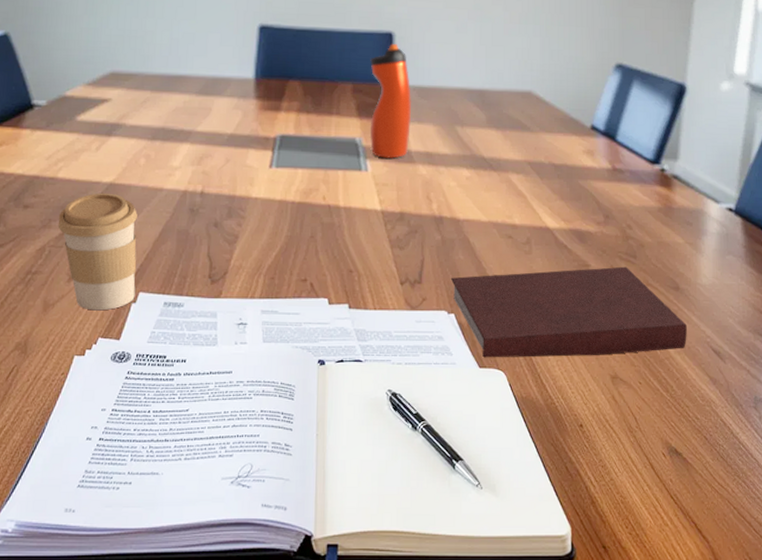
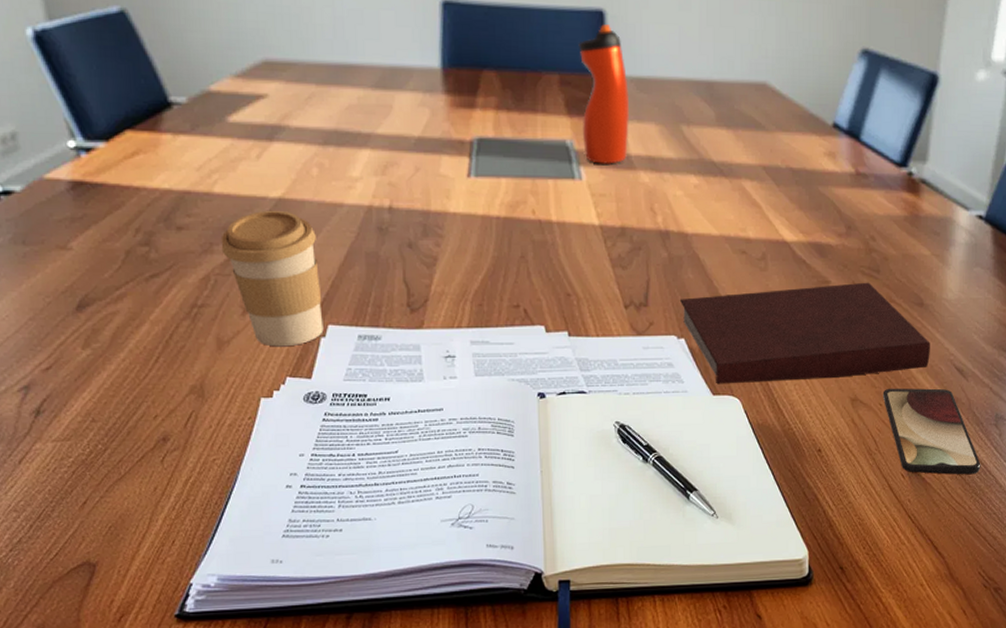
smartphone: none [642,367,742,457] -> present [882,388,981,475]

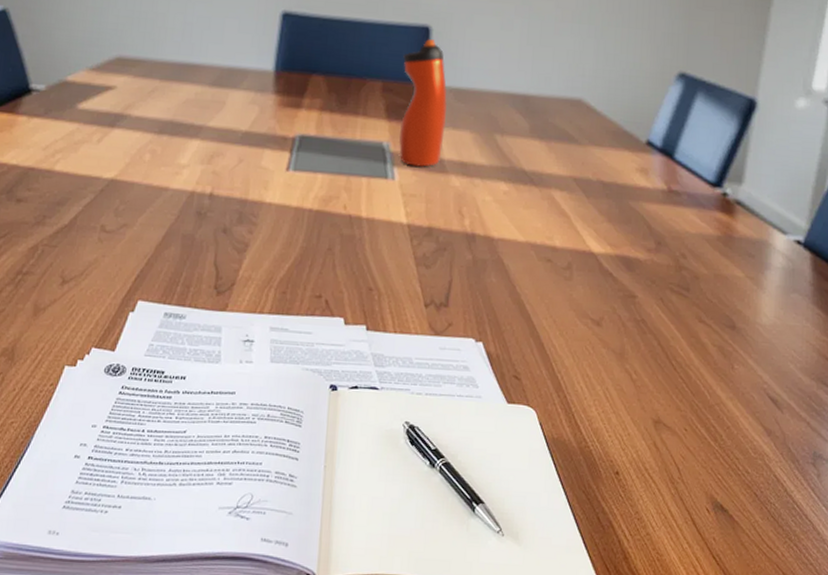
coffee cup: present [221,210,324,347] -> none [52,189,140,319]
notebook: present [679,282,930,384] -> none [480,299,742,397]
smartphone: present [882,388,981,475] -> none [688,412,796,517]

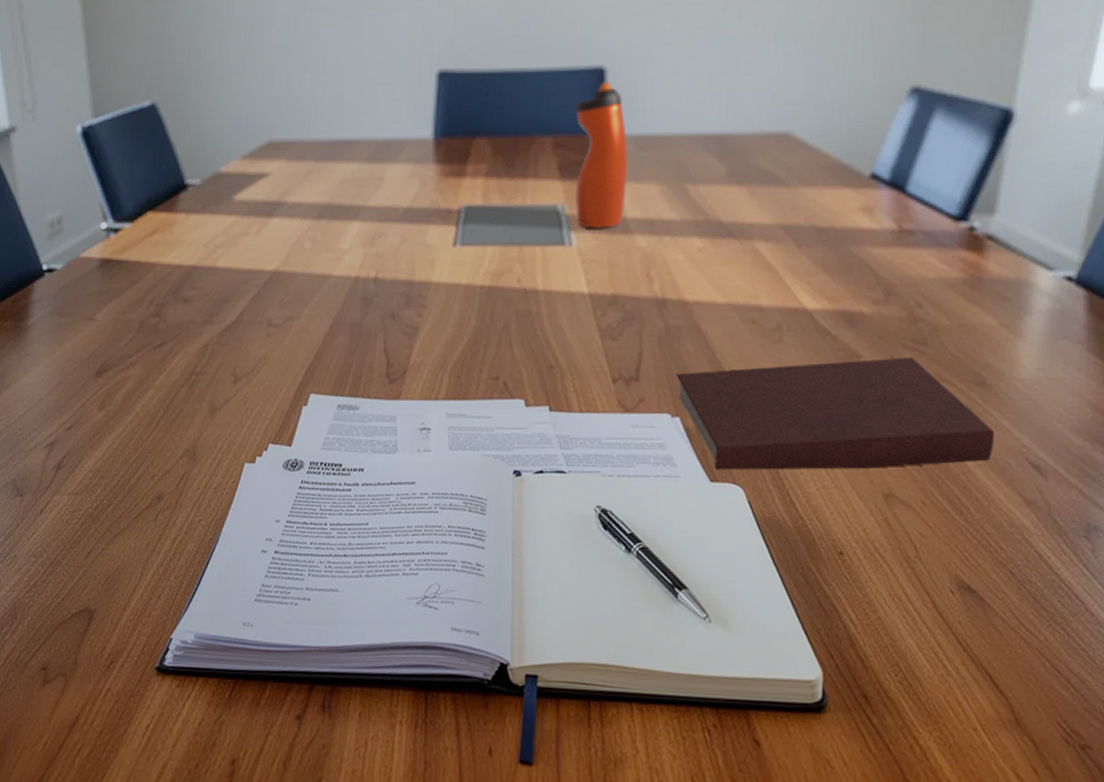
notebook: none [480,299,742,397] -> present [675,357,994,471]

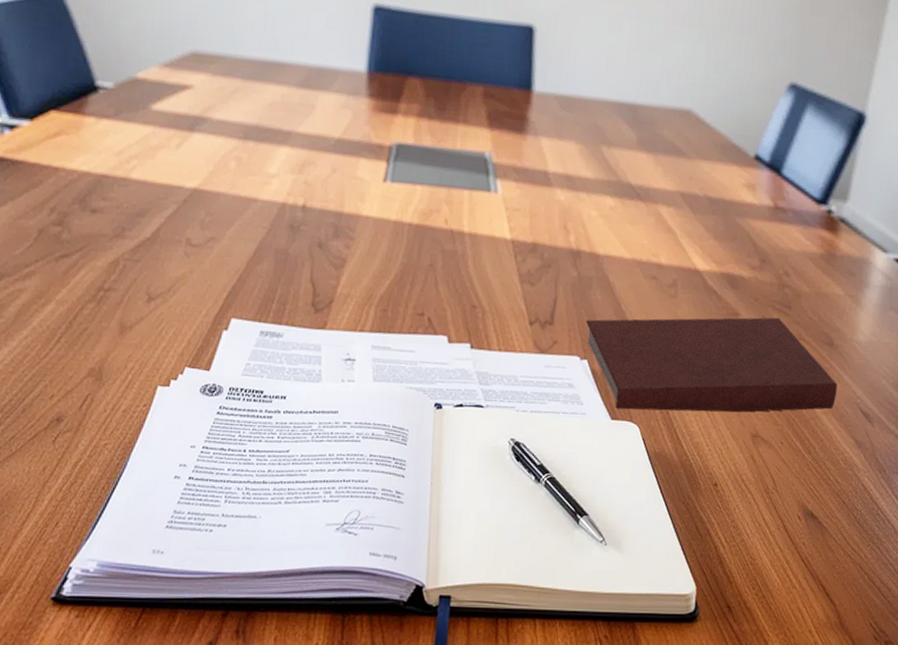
water bottle: present [574,82,629,229] -> none [501,40,553,180]

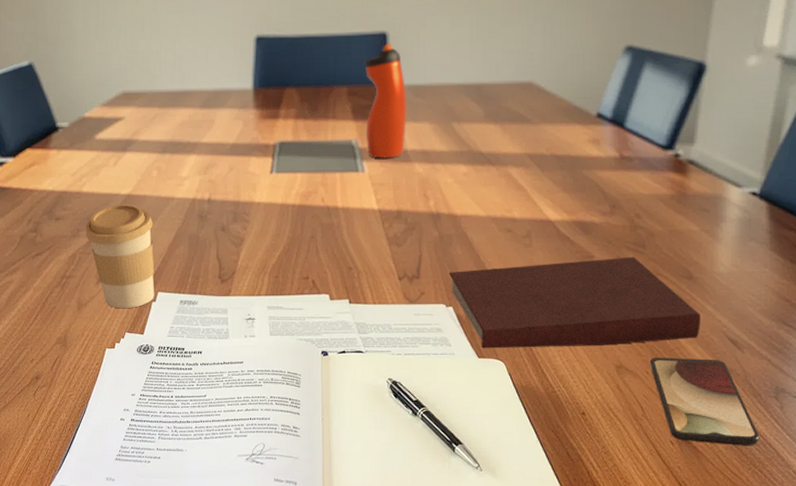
coffee cup: none [133,199,228,337] -> present [85,203,155,309]
water bottle: none [501,40,553,180] -> present [364,44,408,159]
smartphone: none [784,427,881,523] -> present [649,357,760,446]

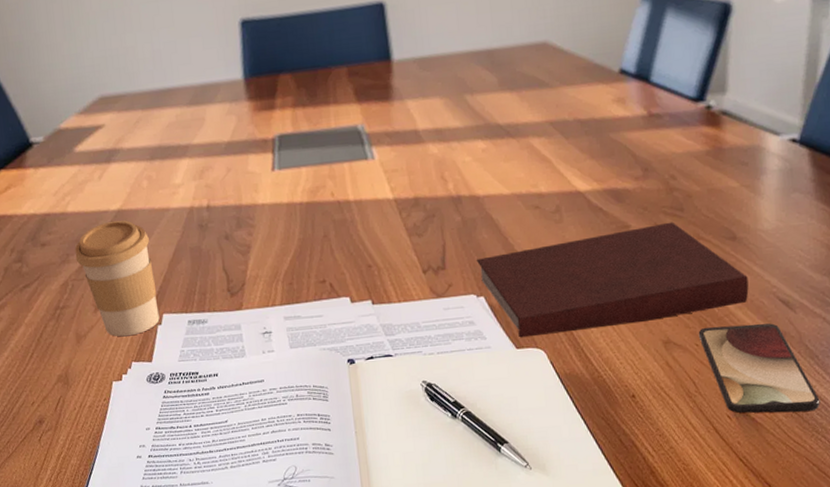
water bottle: present [364,44,408,159] -> none [363,14,416,143]

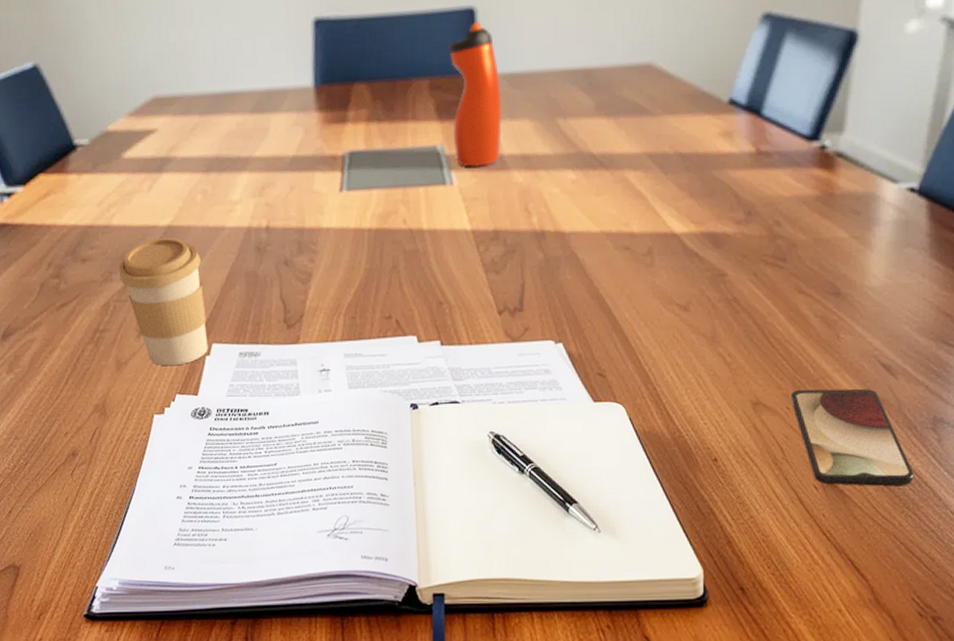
water bottle: none [363,14,416,143] -> present [449,22,502,167]
notebook: present [476,222,749,338] -> none [556,272,849,391]

